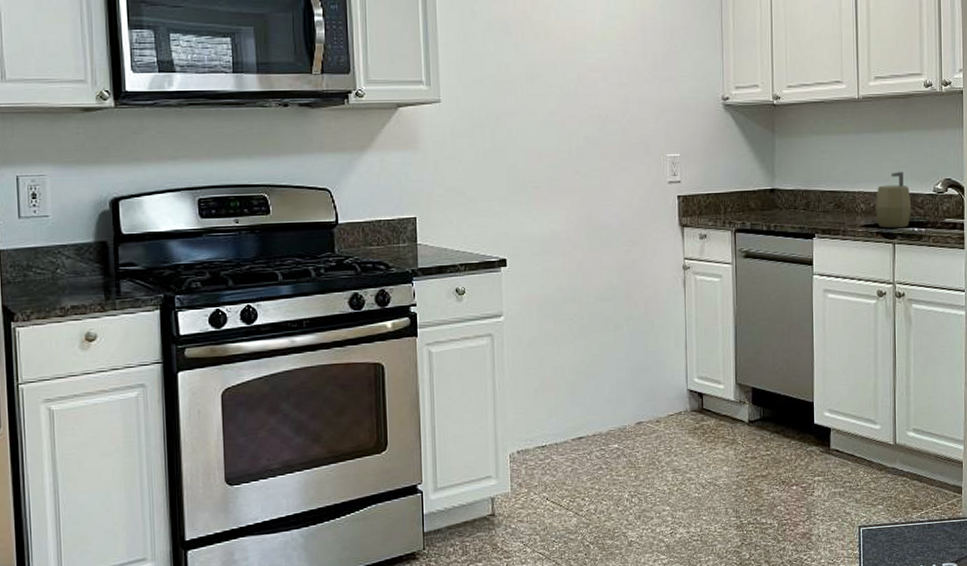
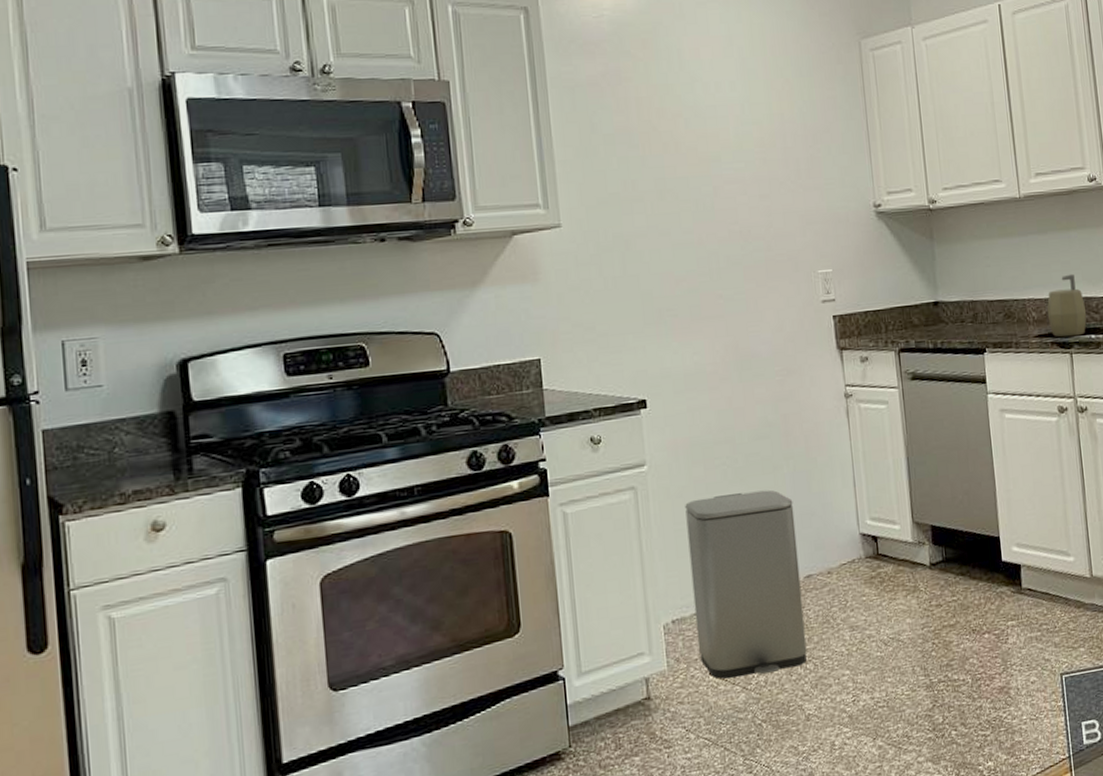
pedal bin: none [535,345,633,504] -> present [685,490,807,679]

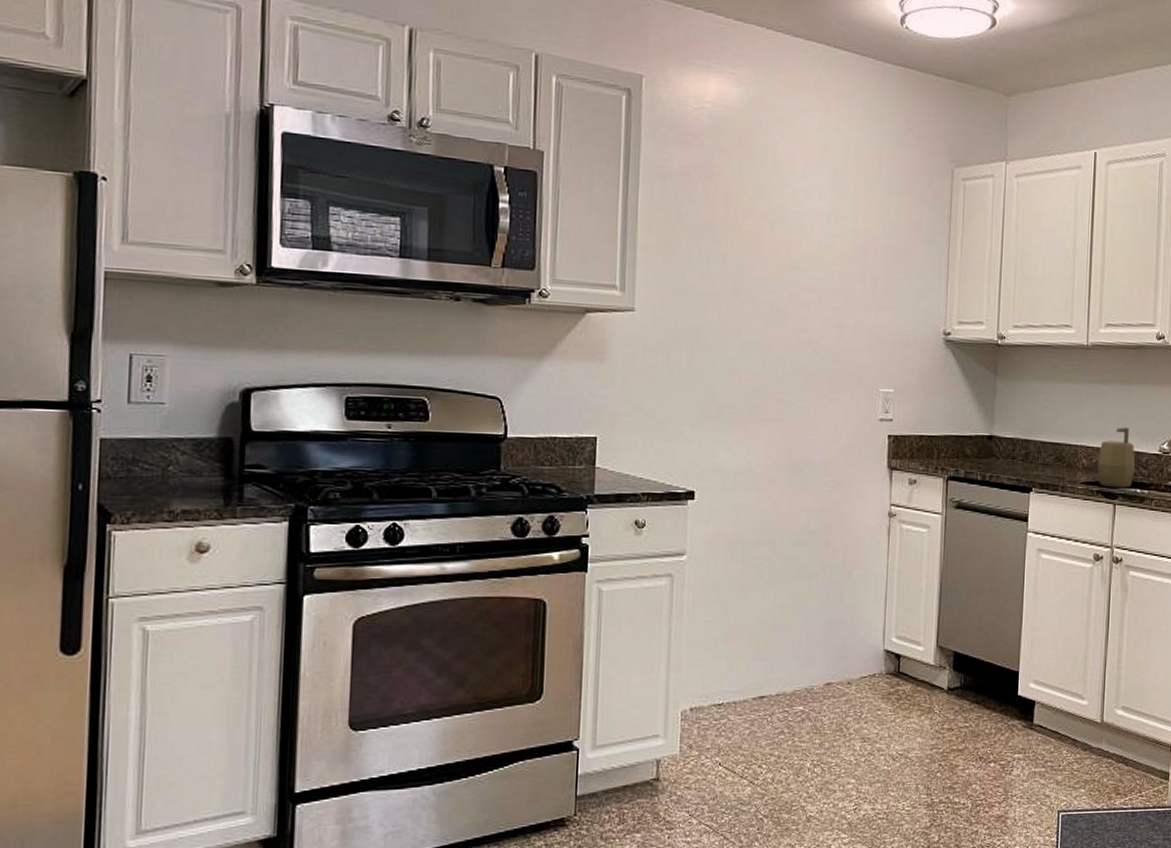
pedal bin: present [685,490,807,679] -> none [712,594,824,772]

